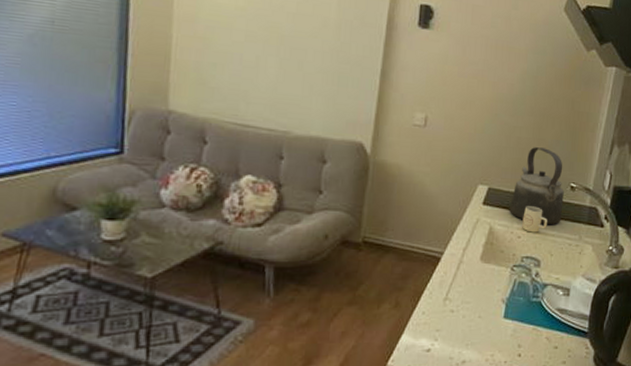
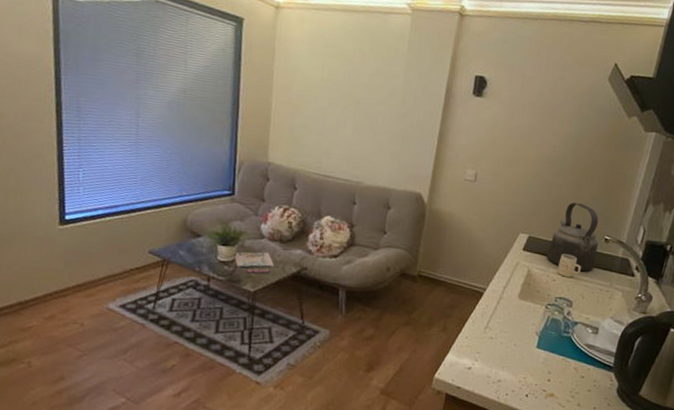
magazine: none [123,225,180,254] -> present [233,252,275,274]

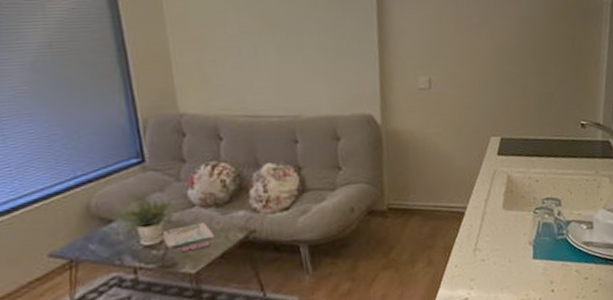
kettle: present [547,202,599,272] -> none [524,90,576,166]
mug: present [557,254,581,277] -> none [538,149,563,175]

